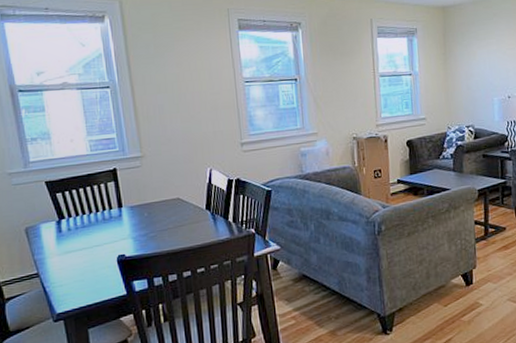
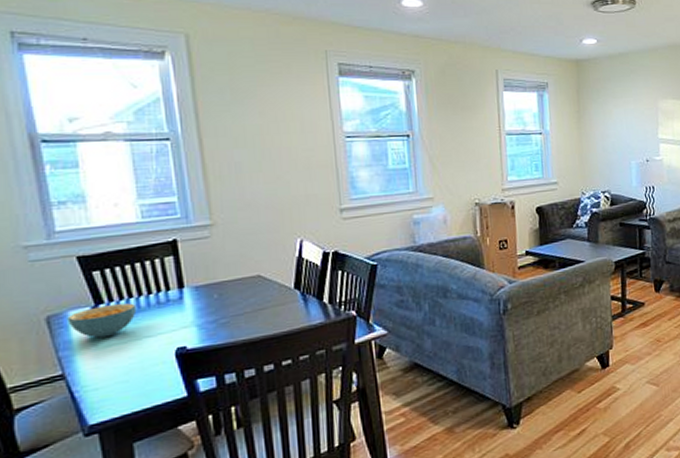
cereal bowl: none [40,219,89,246] -> present [67,303,137,339]

